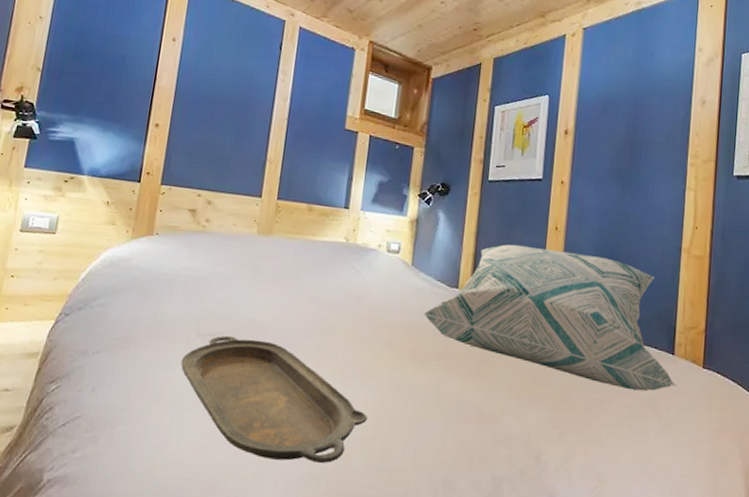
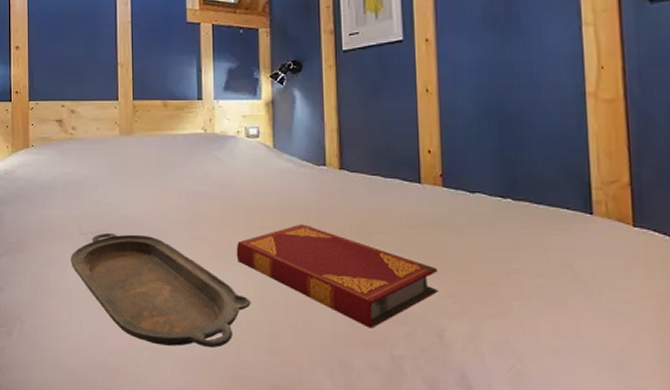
hardback book: none [359,343,544,449] -> present [236,224,439,329]
decorative pillow: present [423,244,677,392] -> none [292,113,601,258]

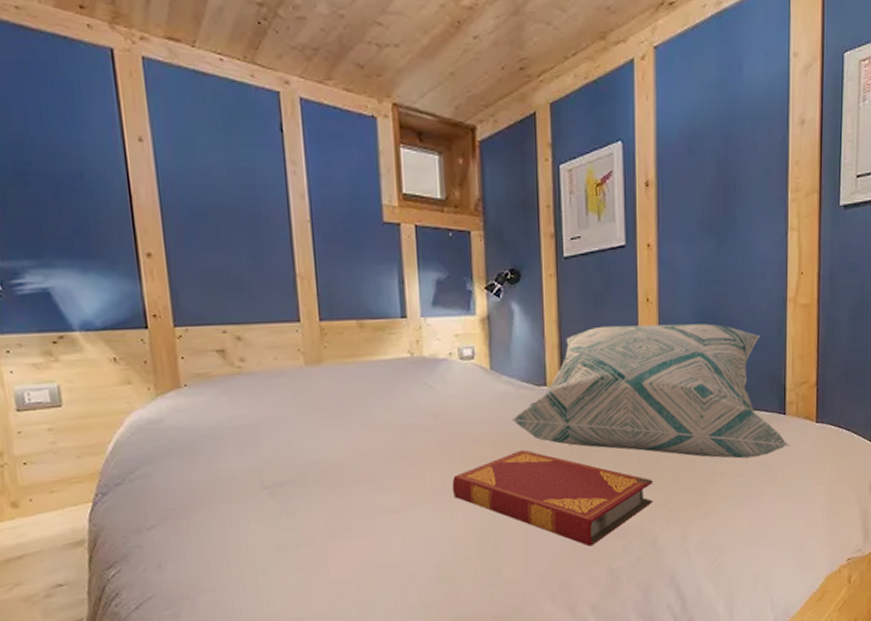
serving tray: present [70,232,251,348] -> none [251,480,470,599]
decorative pillow: none [292,113,601,258] -> present [511,323,790,459]

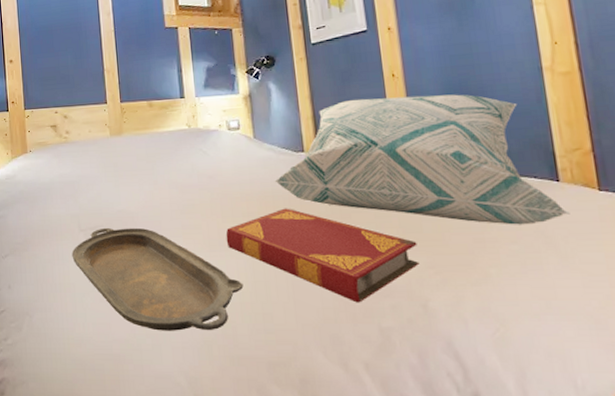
serving tray: none [251,480,470,599] -> present [72,227,244,331]

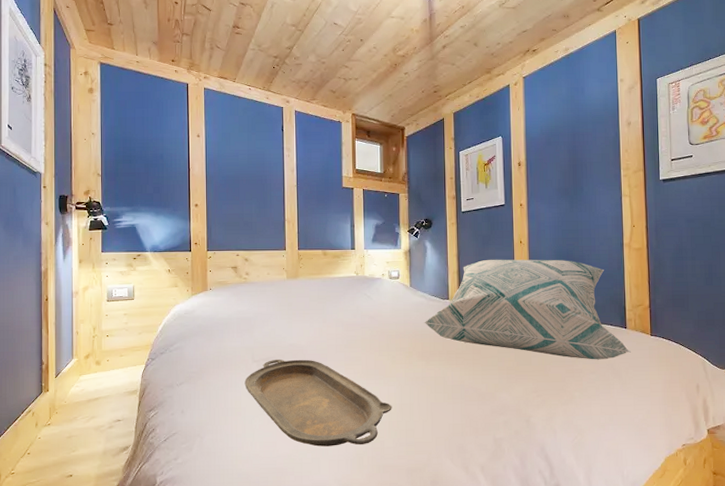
hardback book: present [226,208,420,303] -> none [381,344,527,420]

